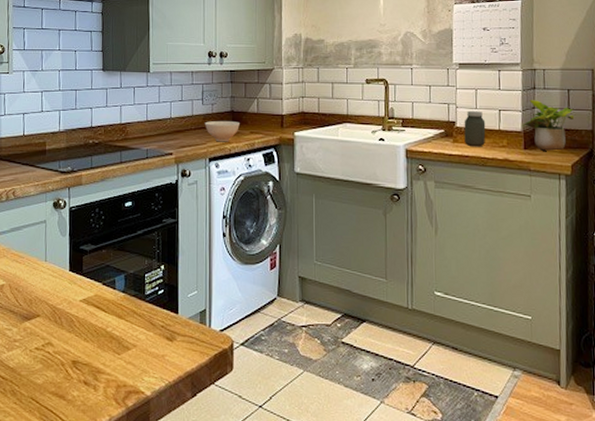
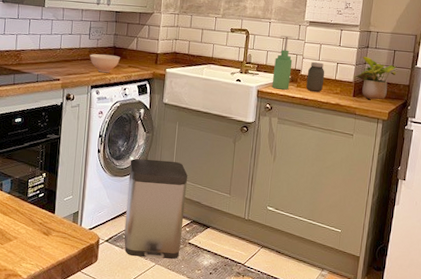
pedal bin: none [262,240,333,363] -> present [124,158,188,259]
soap dispenser: none [422,83,445,147] -> present [272,35,293,90]

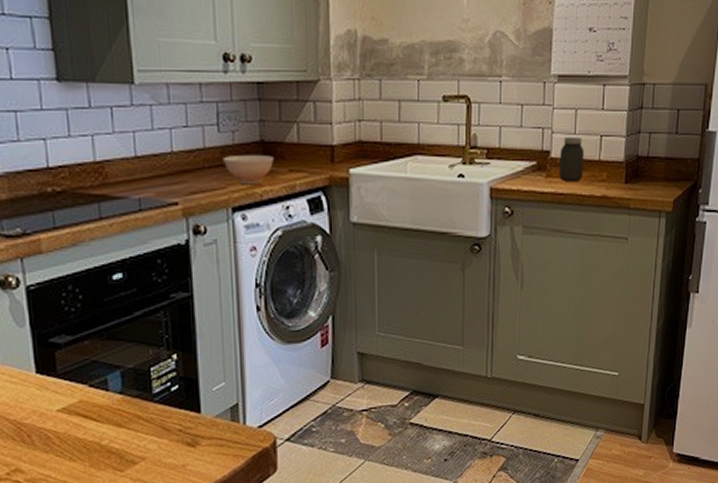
pedal bin: present [124,158,188,259] -> none [309,308,400,455]
soap dispenser: present [272,35,293,90] -> none [510,101,537,183]
potted plant: present [354,57,397,100] -> none [625,123,682,184]

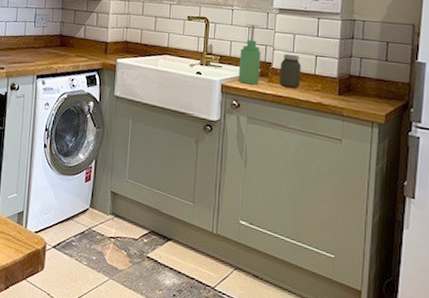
bowl: present [222,154,275,185] -> none [35,42,68,62]
soap dispenser: none [510,101,537,183] -> present [238,24,261,85]

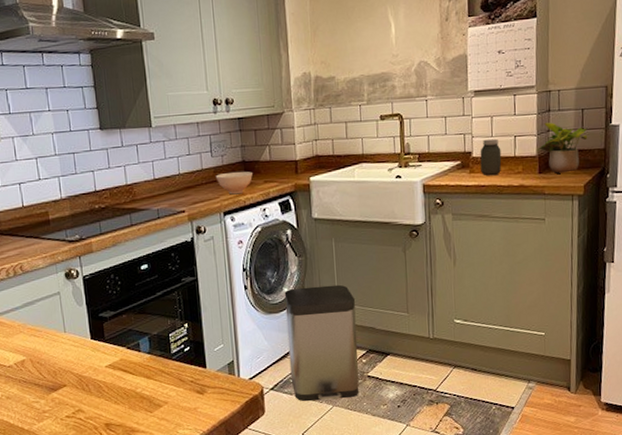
bowl: none [35,42,68,62] -> present [215,171,254,195]
pedal bin: none [73,156,144,274] -> present [284,284,359,401]
soap dispenser: present [238,24,261,85] -> none [438,113,461,180]
potted plant: none [338,49,392,99] -> present [537,122,588,174]

